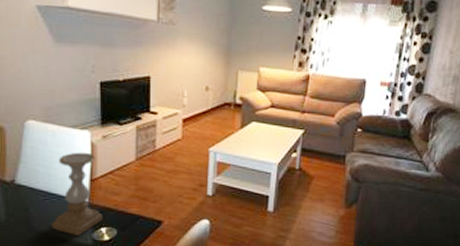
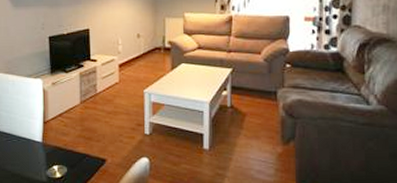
candle holder: present [52,152,103,236] -> none [13,98,55,173]

